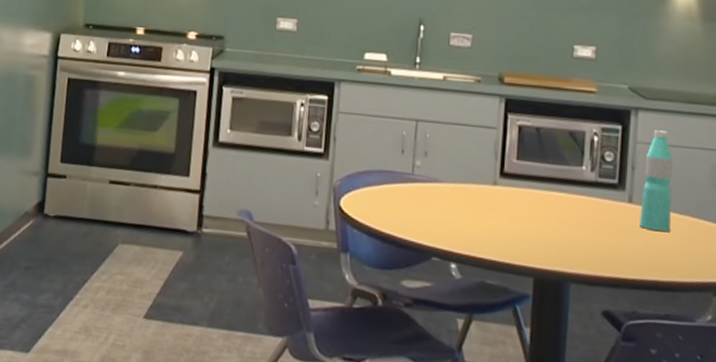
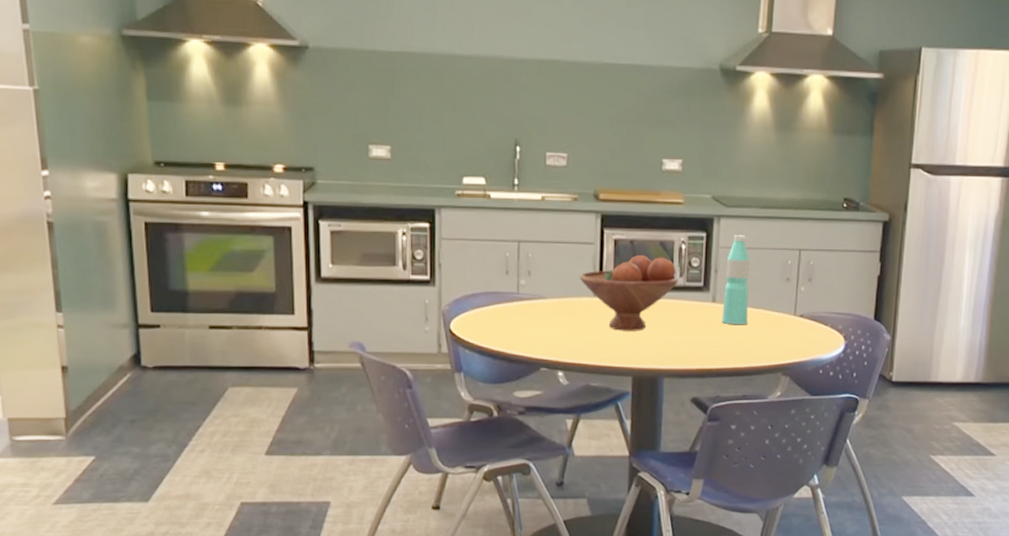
fruit bowl: none [479,144,589,228] -> present [579,255,678,331]

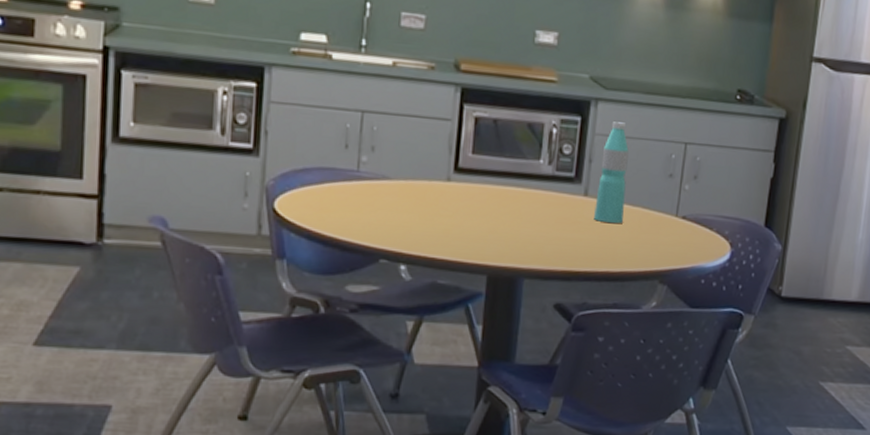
fruit bowl: present [579,255,678,331] -> none [431,137,546,224]

